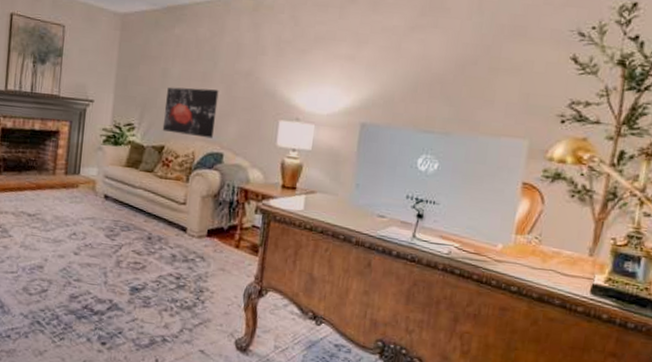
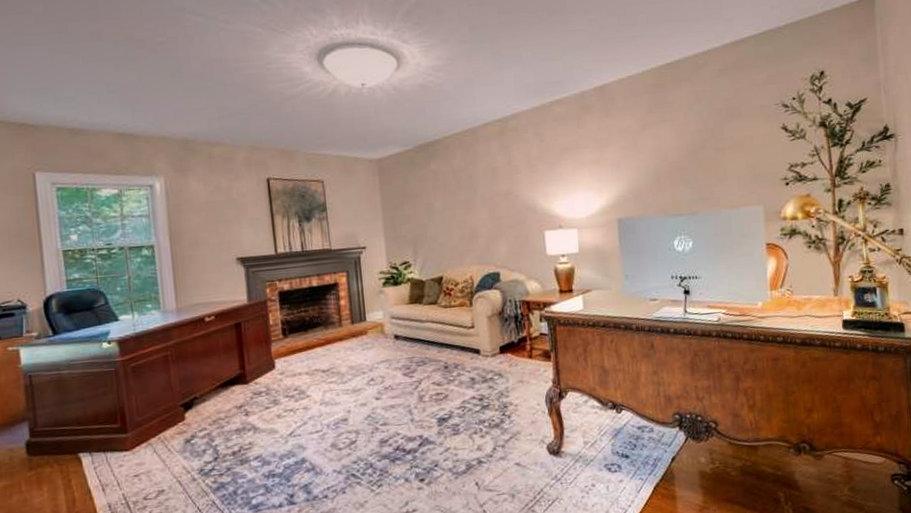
wall art: present [162,87,219,139] -> none [435,214,487,263]

